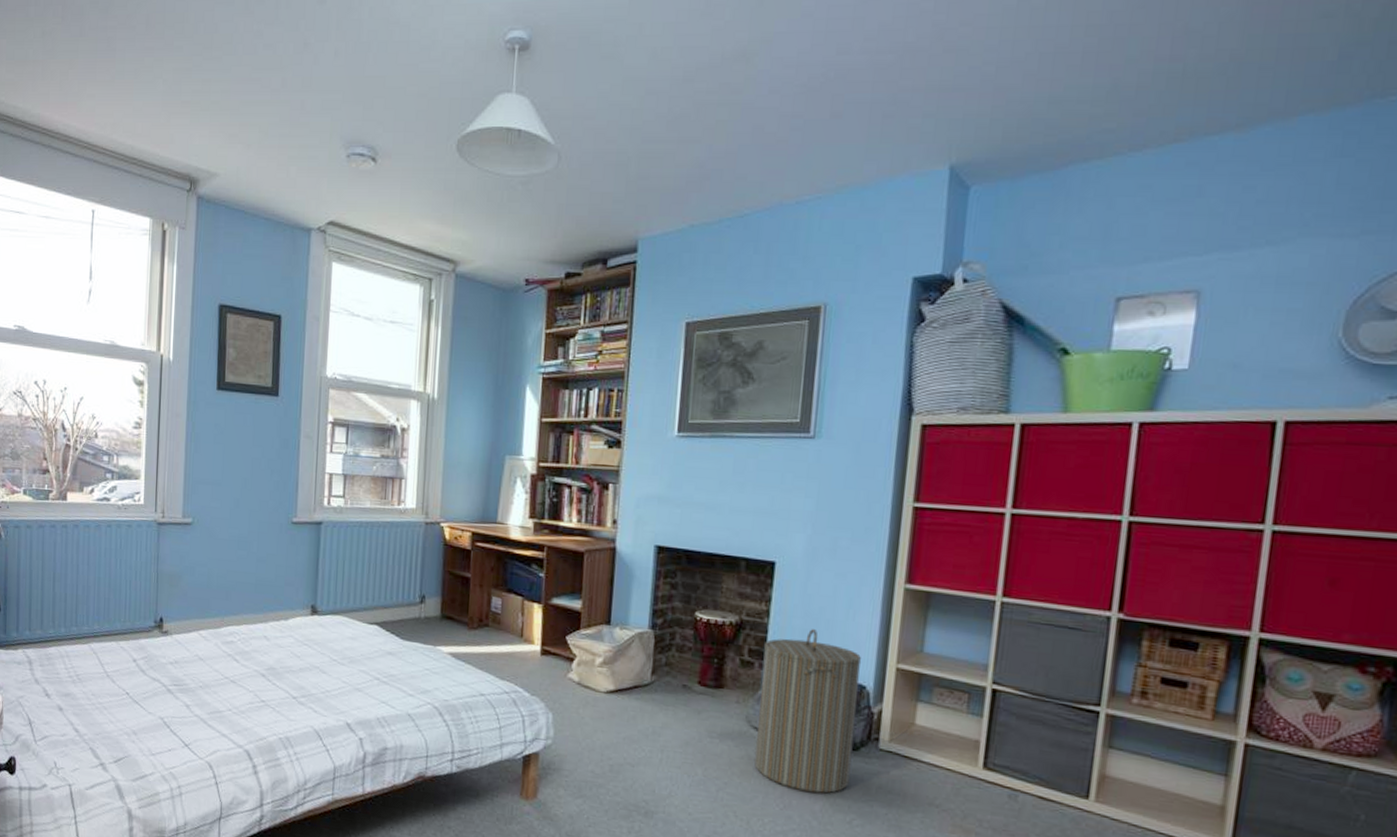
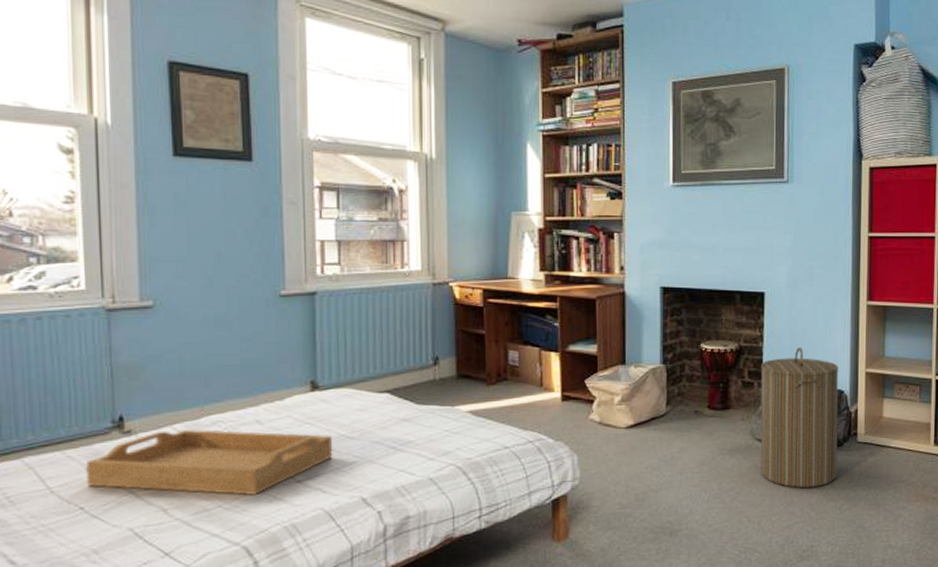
serving tray: none [132,634,326,705] -> present [85,430,333,496]

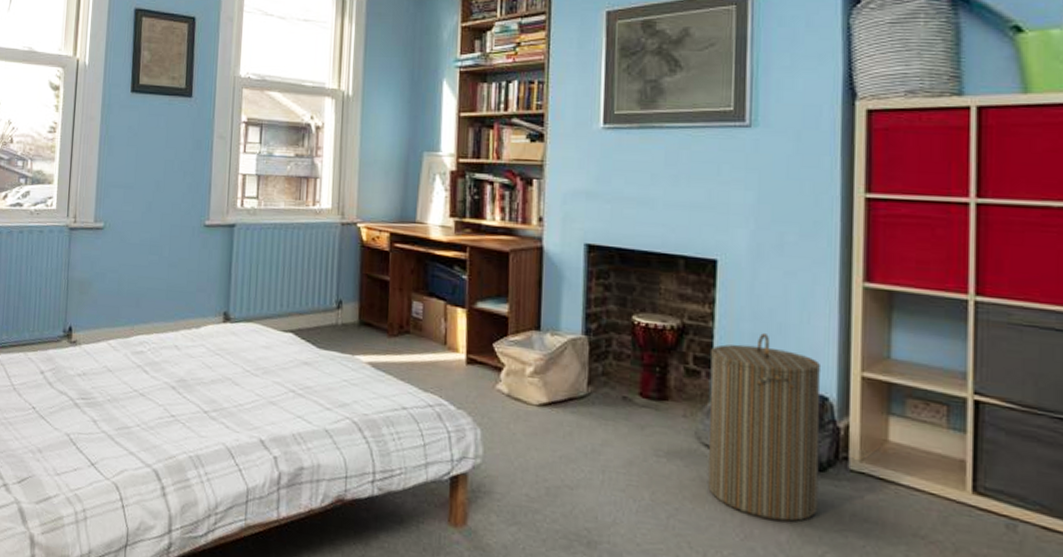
serving tray: present [85,430,333,496] -> none [39,344,239,420]

